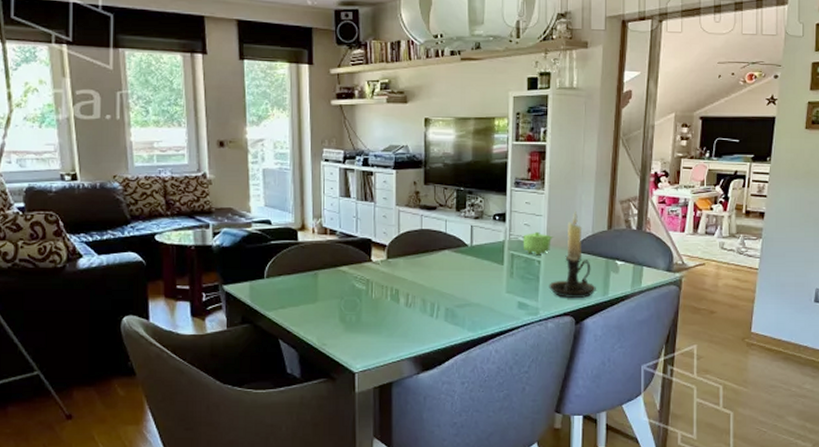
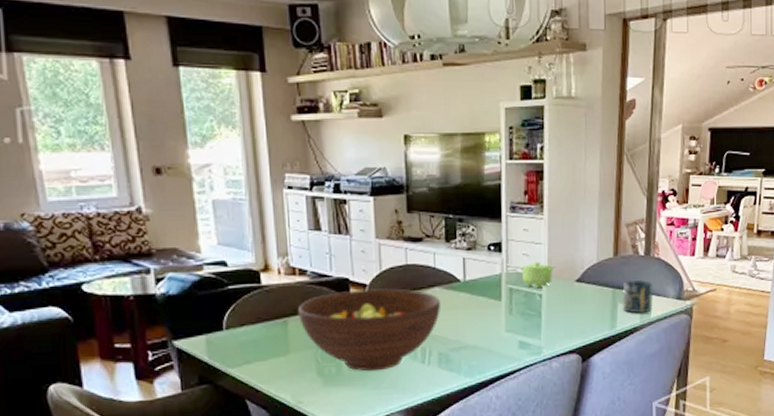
fruit bowl: none [326,249,449,321] -> present [297,288,440,372]
candle holder: present [549,210,596,298] -> none [552,236,603,334]
cup: none [615,251,643,283] -> present [622,279,652,314]

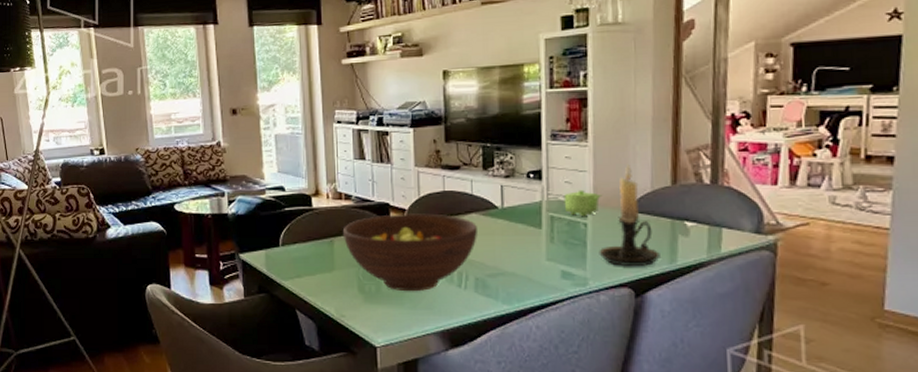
candle holder: none [552,236,603,334] -> present [599,164,660,266]
cup: present [622,279,652,314] -> none [684,210,722,248]

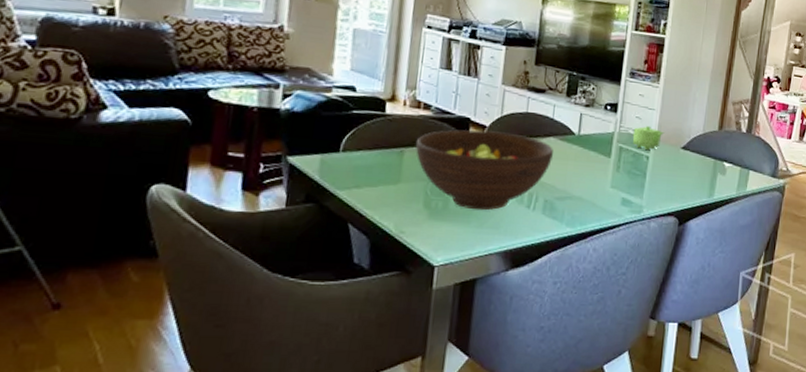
candle holder: present [599,164,660,266] -> none [655,107,702,198]

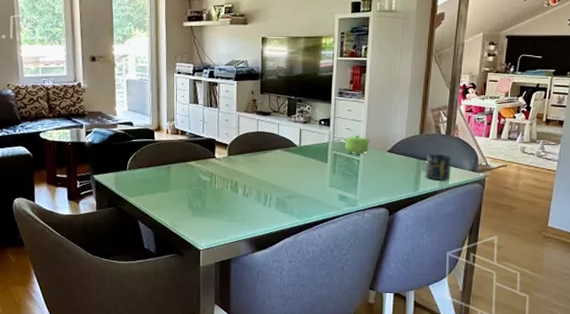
fruit bowl: present [415,129,553,211] -> none [178,148,281,208]
cup: none [721,153,751,186] -> present [425,153,451,181]

